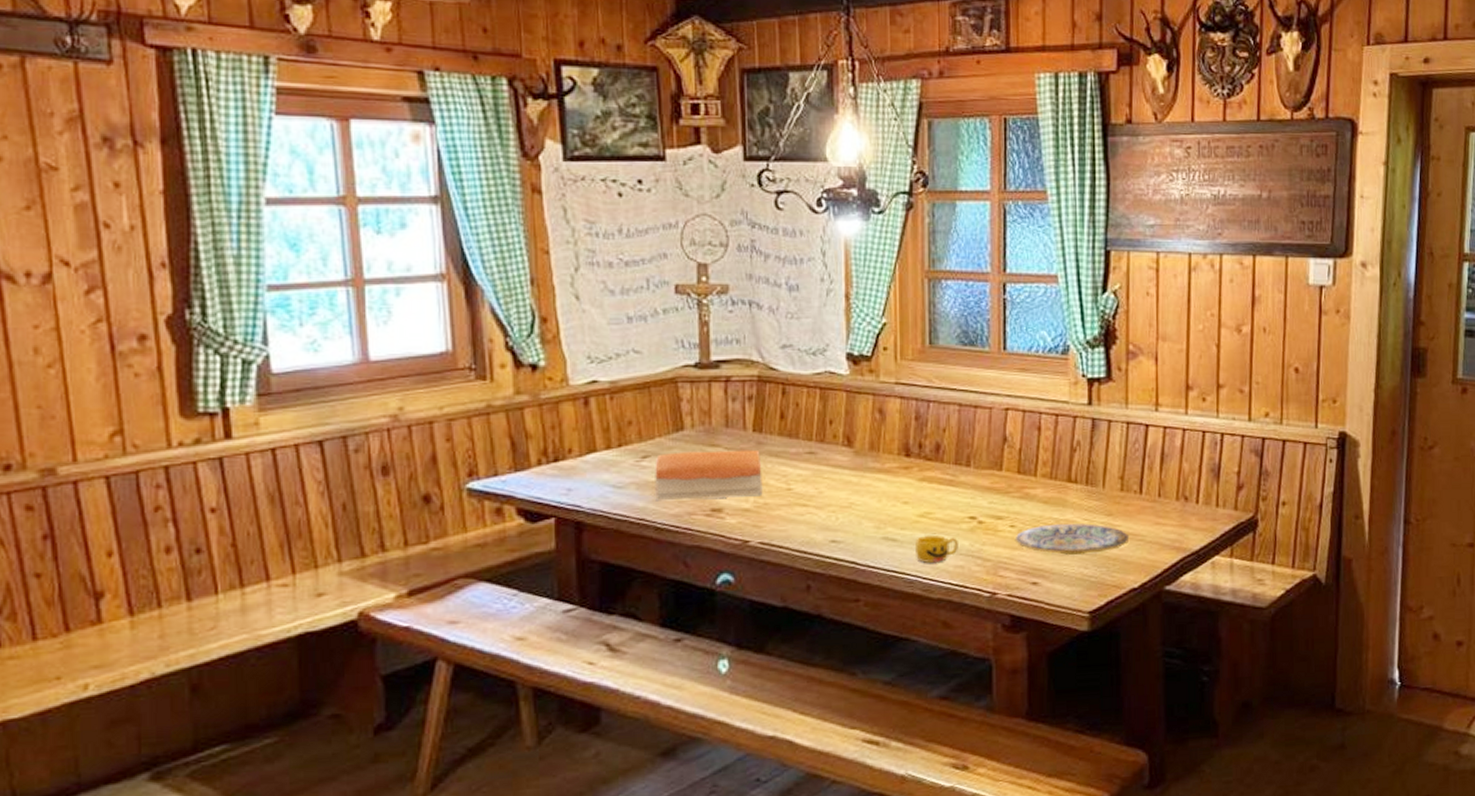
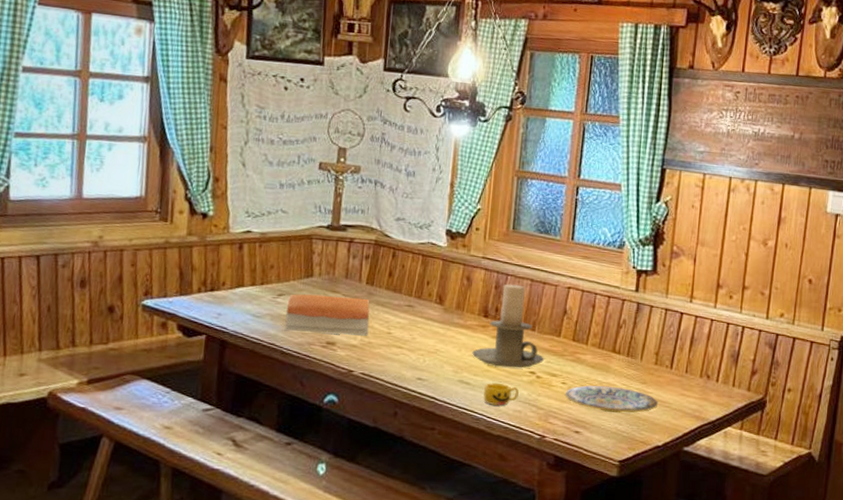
candle holder: none [895,412,985,515] -> present [472,284,544,368]

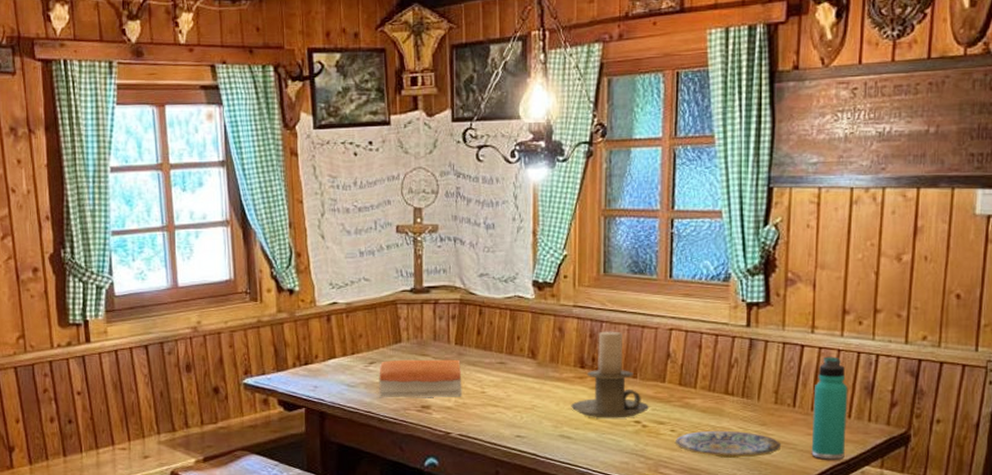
cup: present [483,383,519,406] -> none [587,436,624,458]
thermos bottle: none [683,324,718,420] -> present [811,356,848,460]

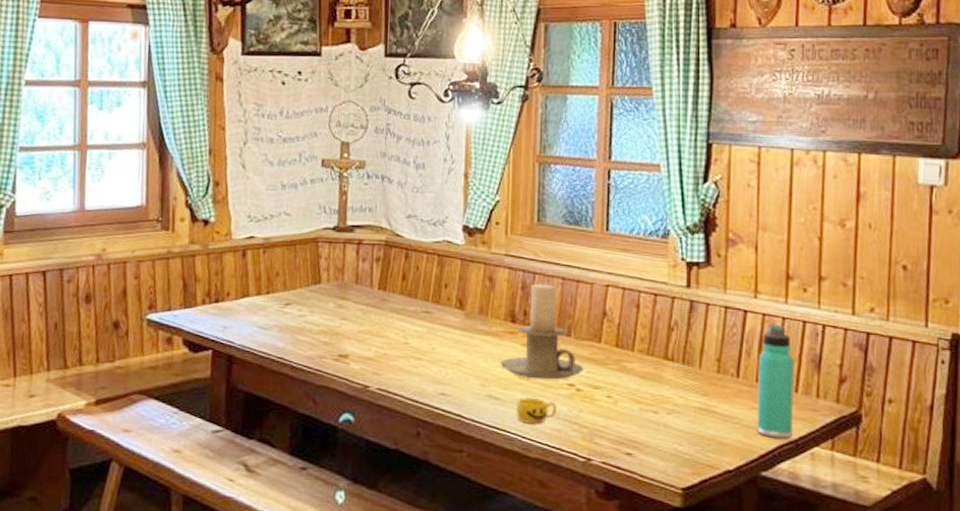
bread loaf: present [379,359,462,398] -> none [293,302,384,347]
cup: none [587,436,624,458] -> present [516,398,557,424]
plate: present [674,430,782,458] -> none [611,398,726,431]

